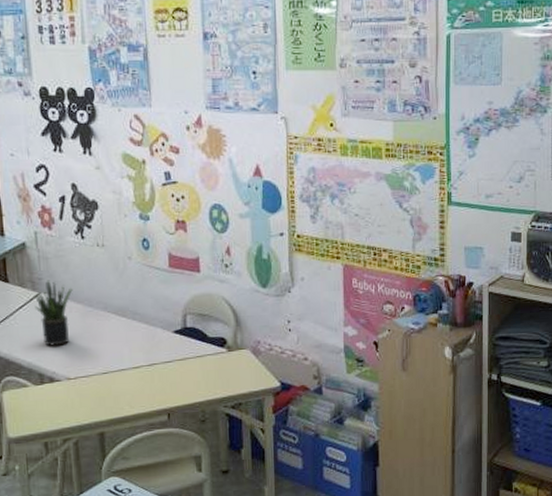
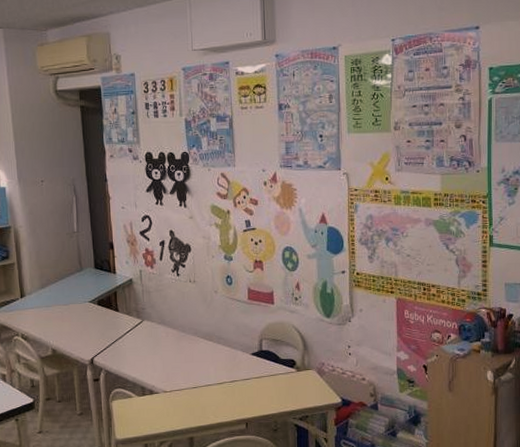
potted plant: present [34,280,73,346] -> none [139,310,170,364]

